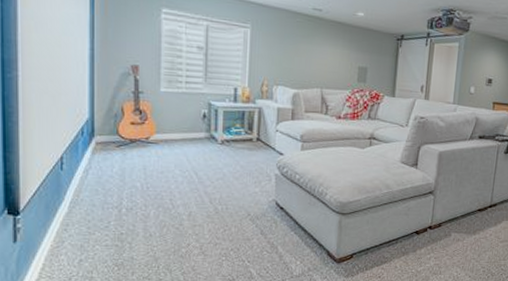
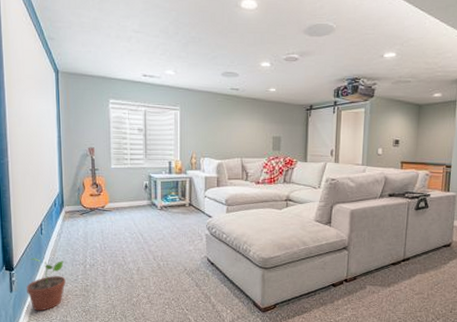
potted plant: none [37,199,93,266] -> present [26,258,66,311]

